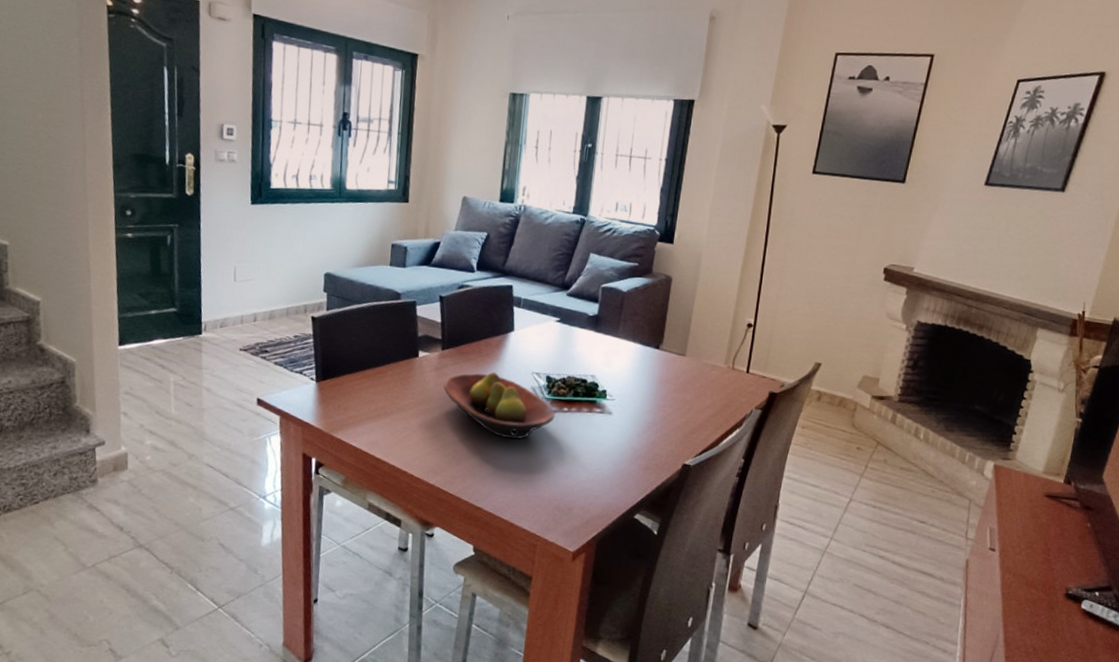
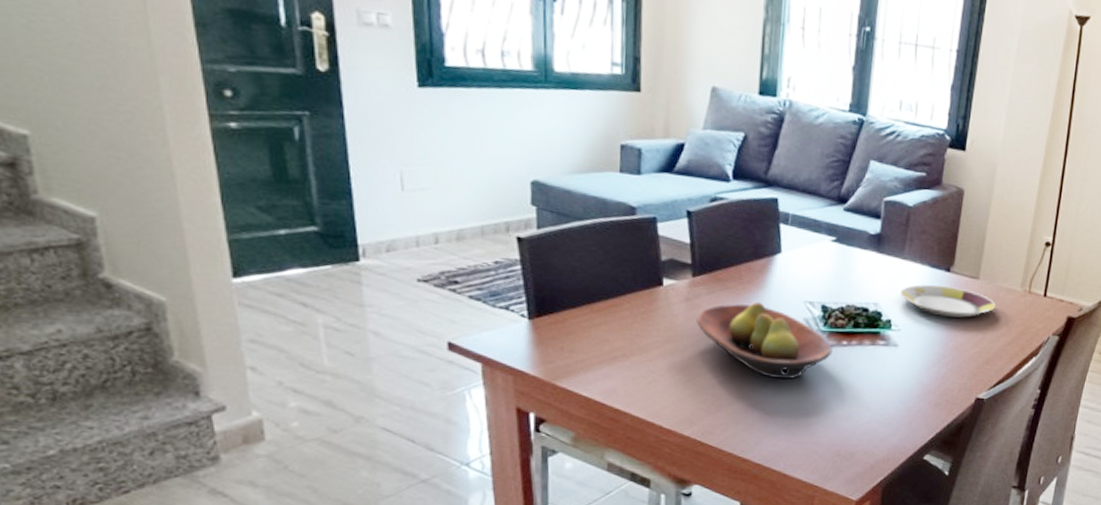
plate: none [614,360,701,390] -> present [900,284,995,318]

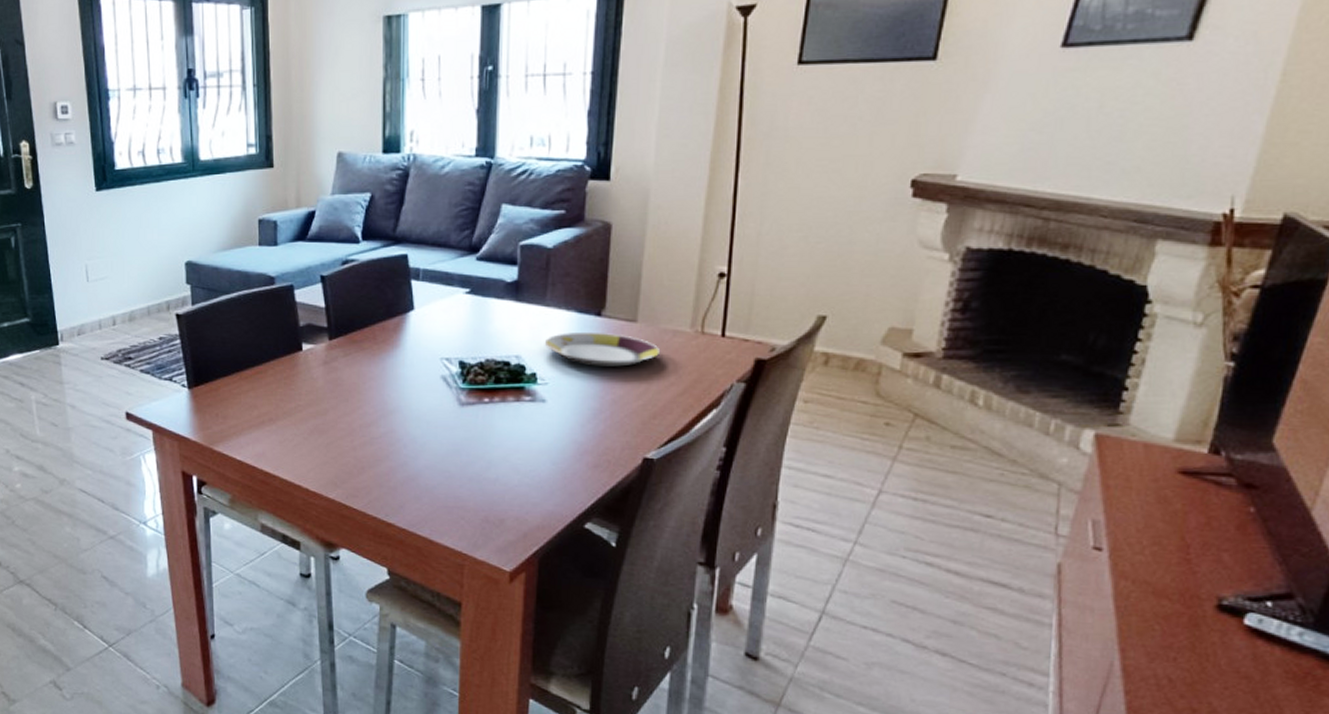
fruit bowl: present [696,301,833,380] -> none [335,361,474,441]

